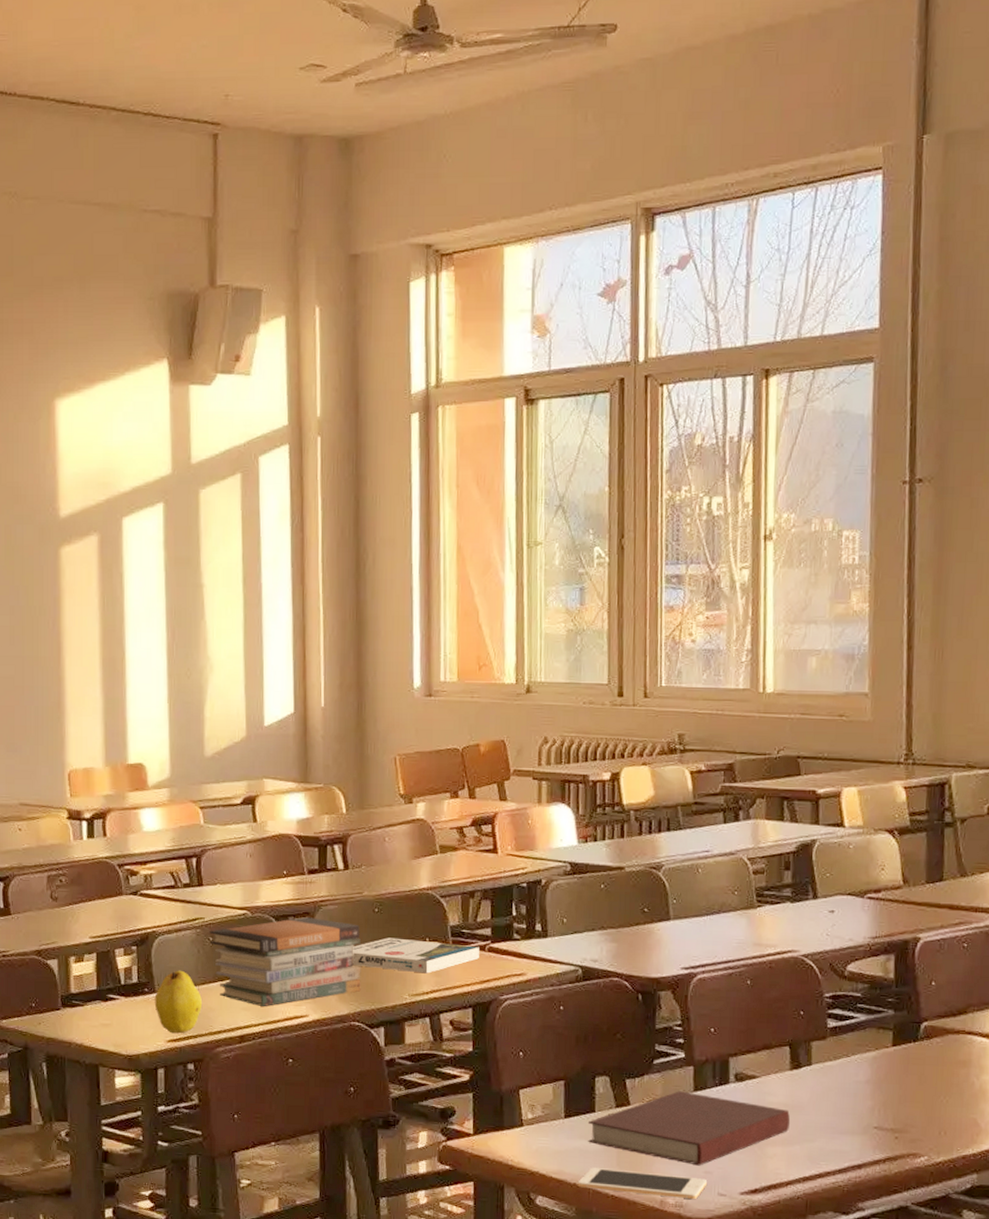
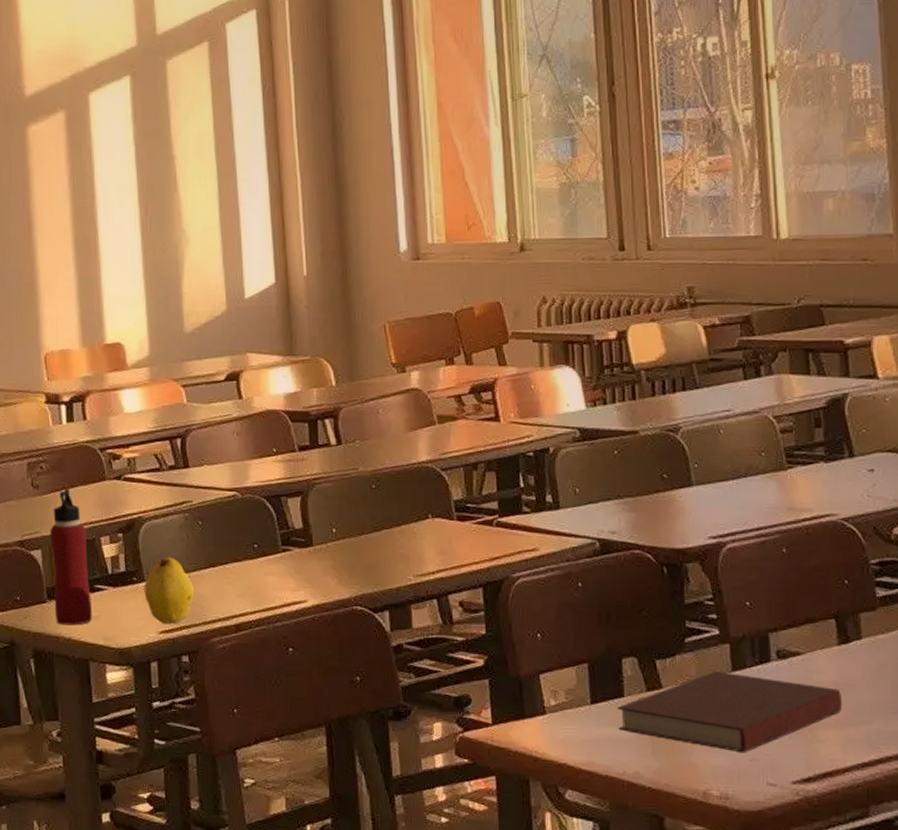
water bottle: none [67,902,104,1032] -> present [50,489,92,625]
book stack: present [209,917,361,1006] -> none [198,497,362,592]
book: present [351,937,479,974] -> none [350,515,487,552]
cell phone: present [577,1168,707,1200] -> none [610,758,753,791]

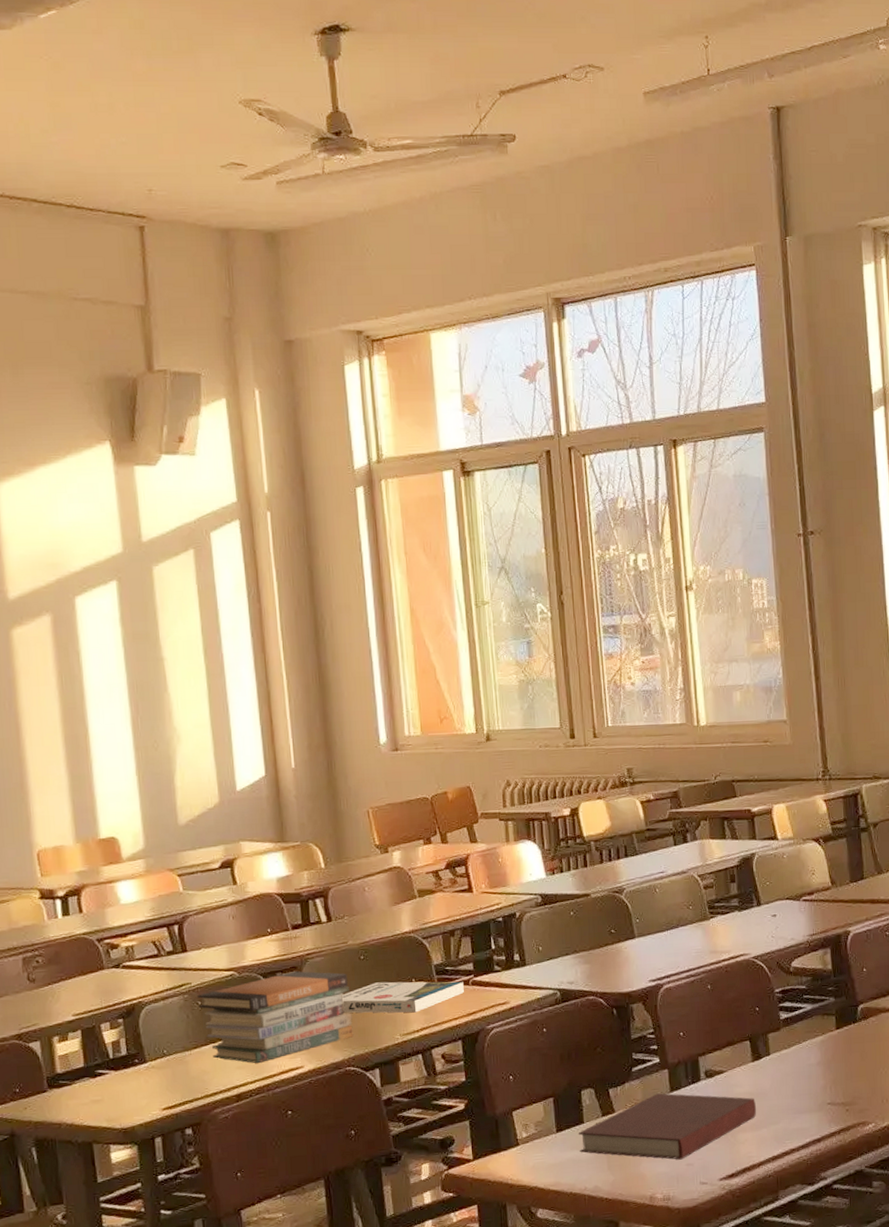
water bottle: present [50,489,92,625] -> none [48,980,95,1112]
fruit: present [144,557,194,624] -> none [145,1037,195,1101]
book stack: none [198,497,362,592] -> present [197,971,353,1063]
book: none [350,515,487,552] -> present [342,981,464,1013]

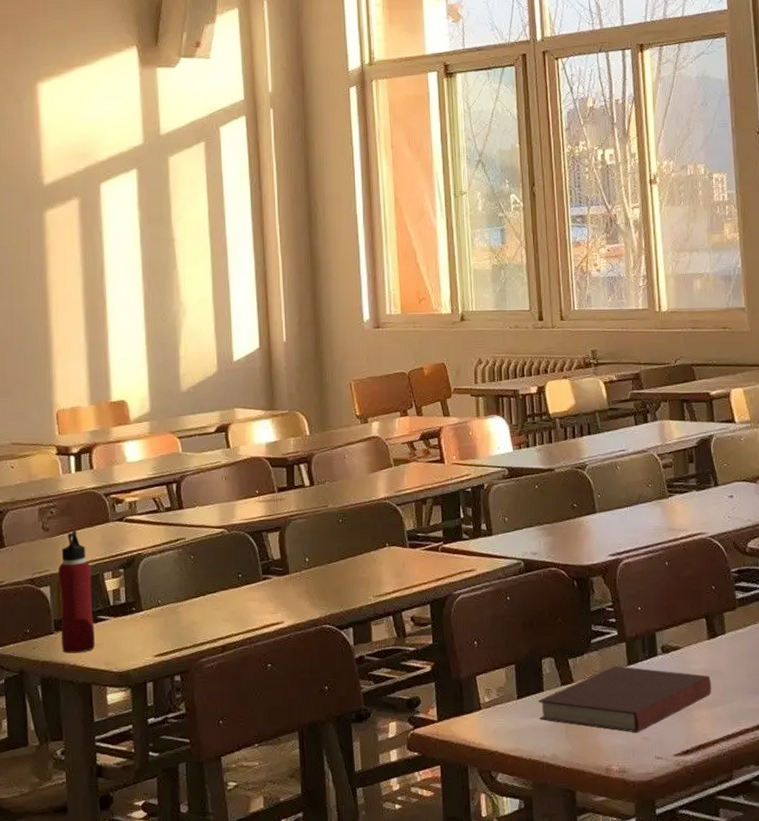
water bottle: none [48,980,95,1112] -> present [58,531,95,654]
book stack: present [197,971,353,1063] -> none [191,531,330,616]
book: present [342,981,464,1013] -> none [320,545,434,576]

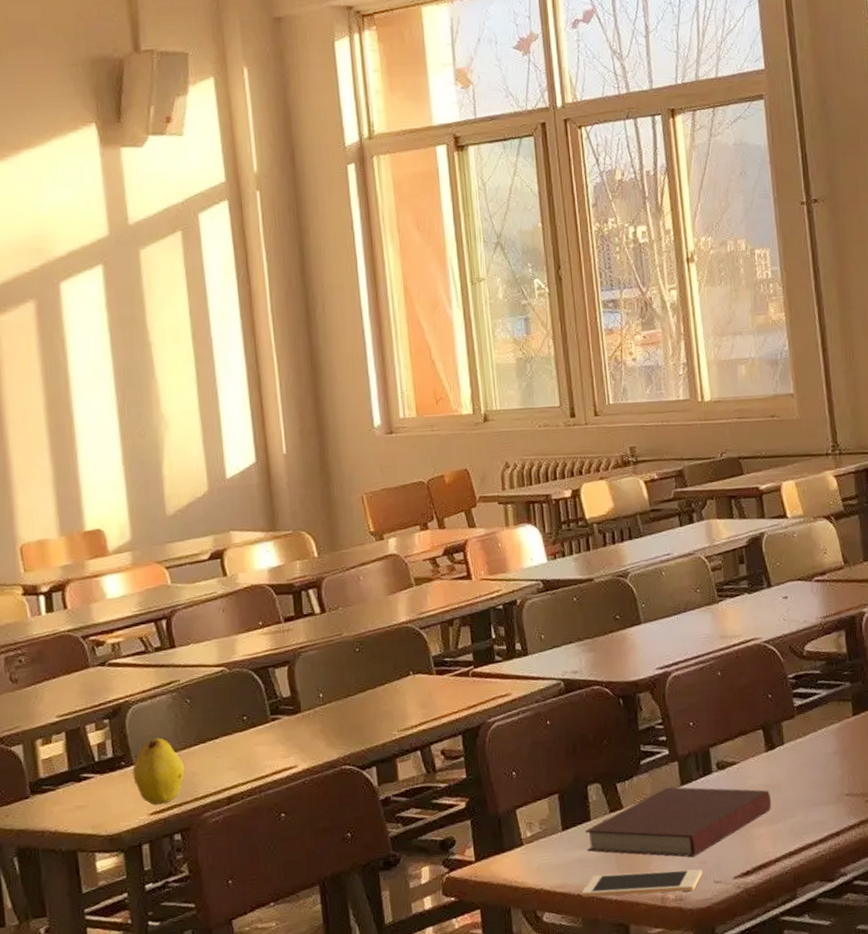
water bottle: present [58,531,95,654] -> none [31,680,79,819]
fruit: none [141,588,186,648] -> present [132,737,184,805]
cell phone: none [532,742,645,765] -> present [581,869,702,898]

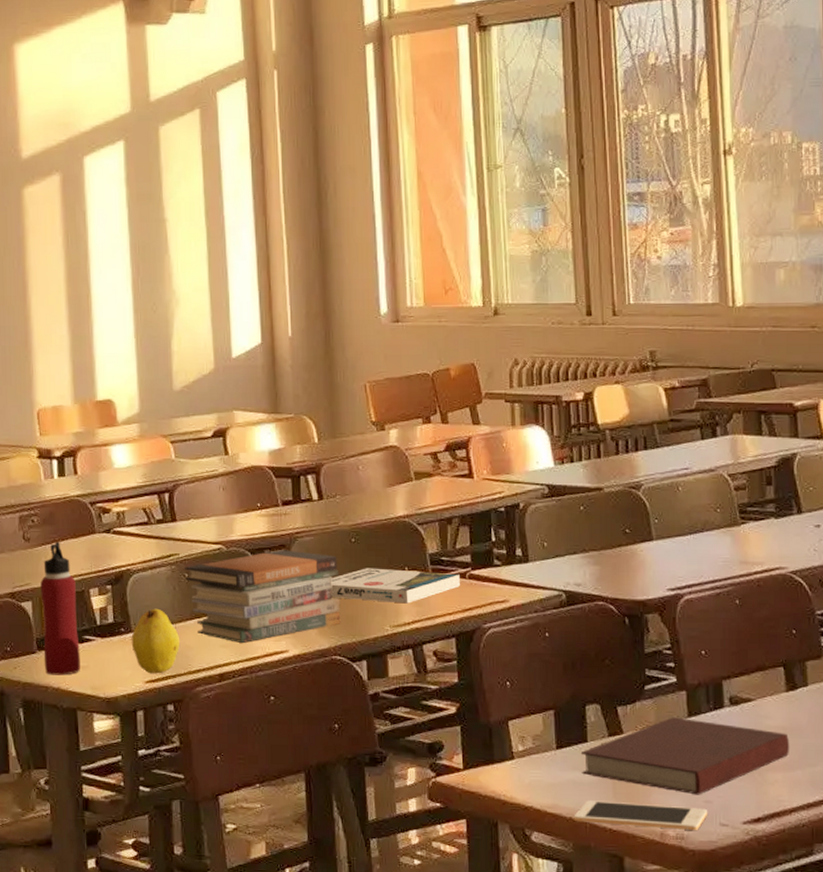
water bottle: none [31,680,79,819] -> present [40,542,80,675]
book stack: none [186,665,349,764] -> present [185,550,341,643]
book: none [336,673,464,709] -> present [330,568,460,604]

